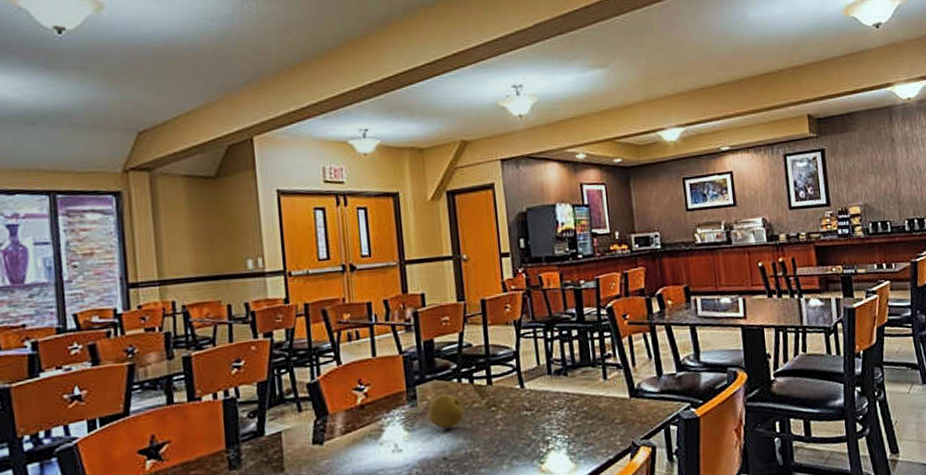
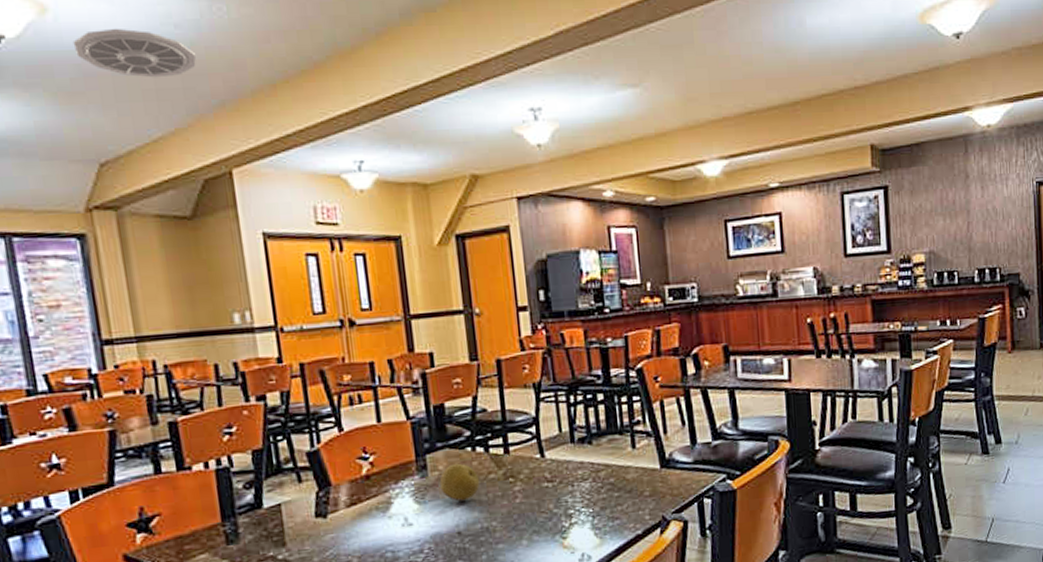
ceiling vent: none [123,21,227,62] -> present [72,28,196,78]

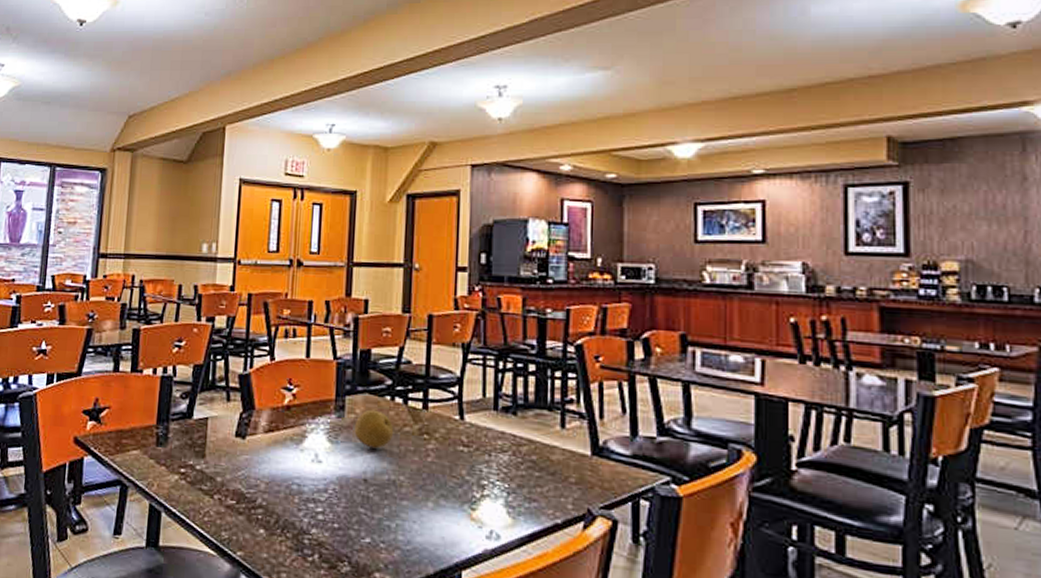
ceiling vent: present [72,28,196,78] -> none [130,15,216,53]

